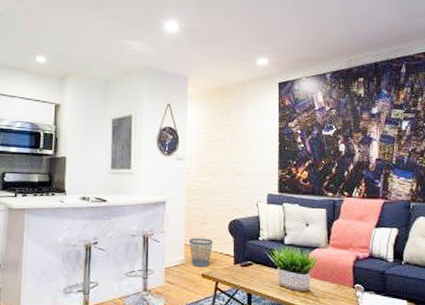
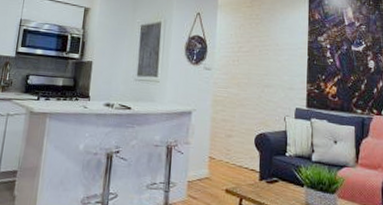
wastebasket: present [189,238,213,267] -> none [213,150,239,182]

